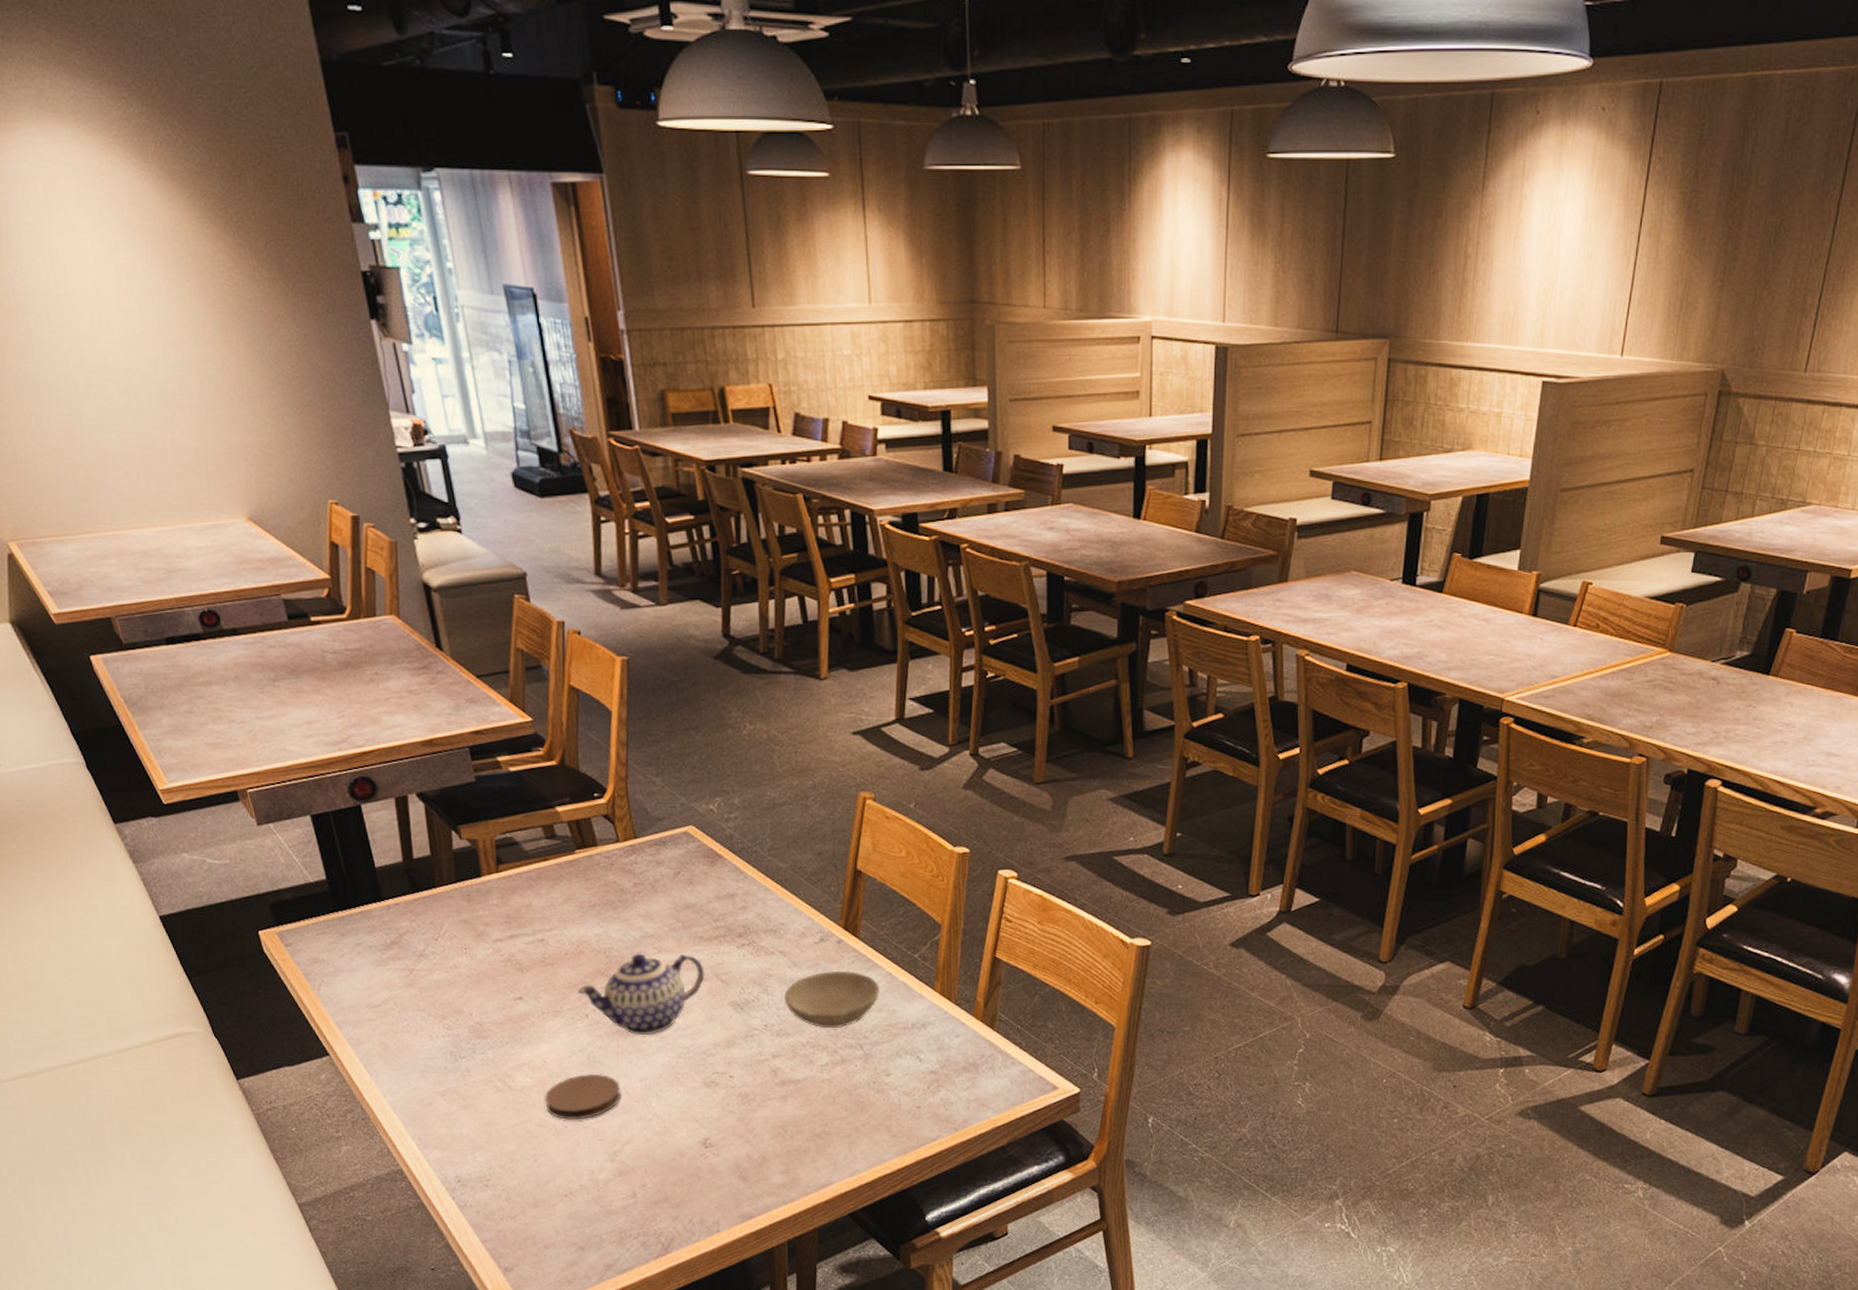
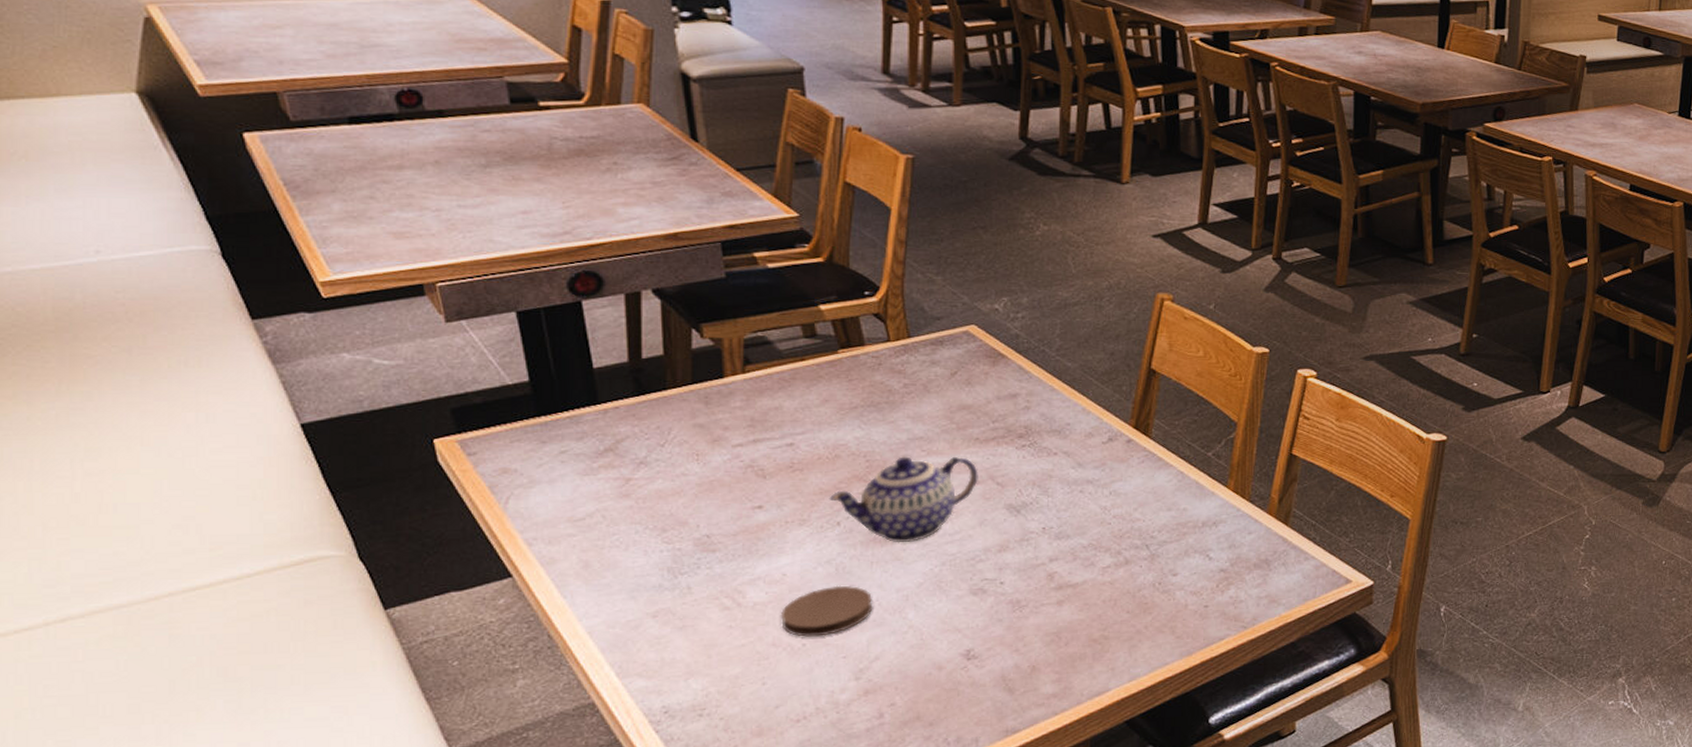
bowl: present [784,970,881,1029] -> none [1066,470,1171,530]

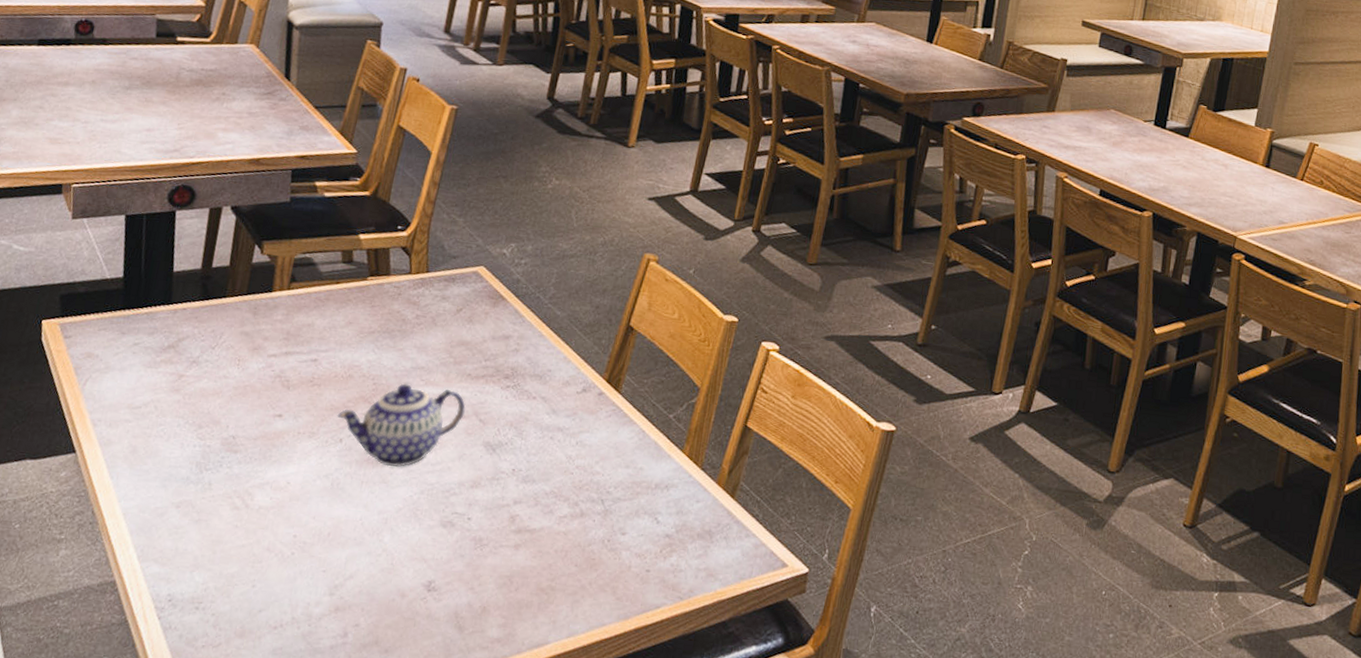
coaster: present [780,585,873,637] -> none [278,500,357,548]

